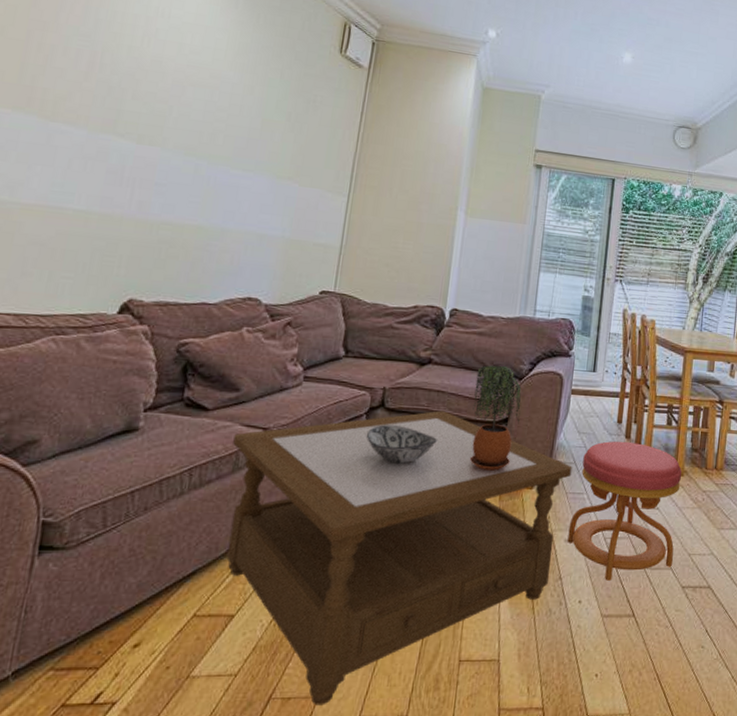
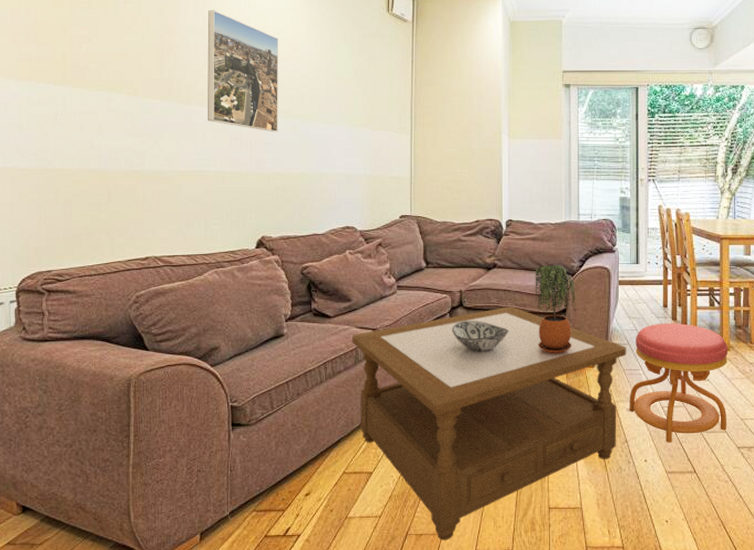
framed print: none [78,11,195,172] -> present [207,10,279,133]

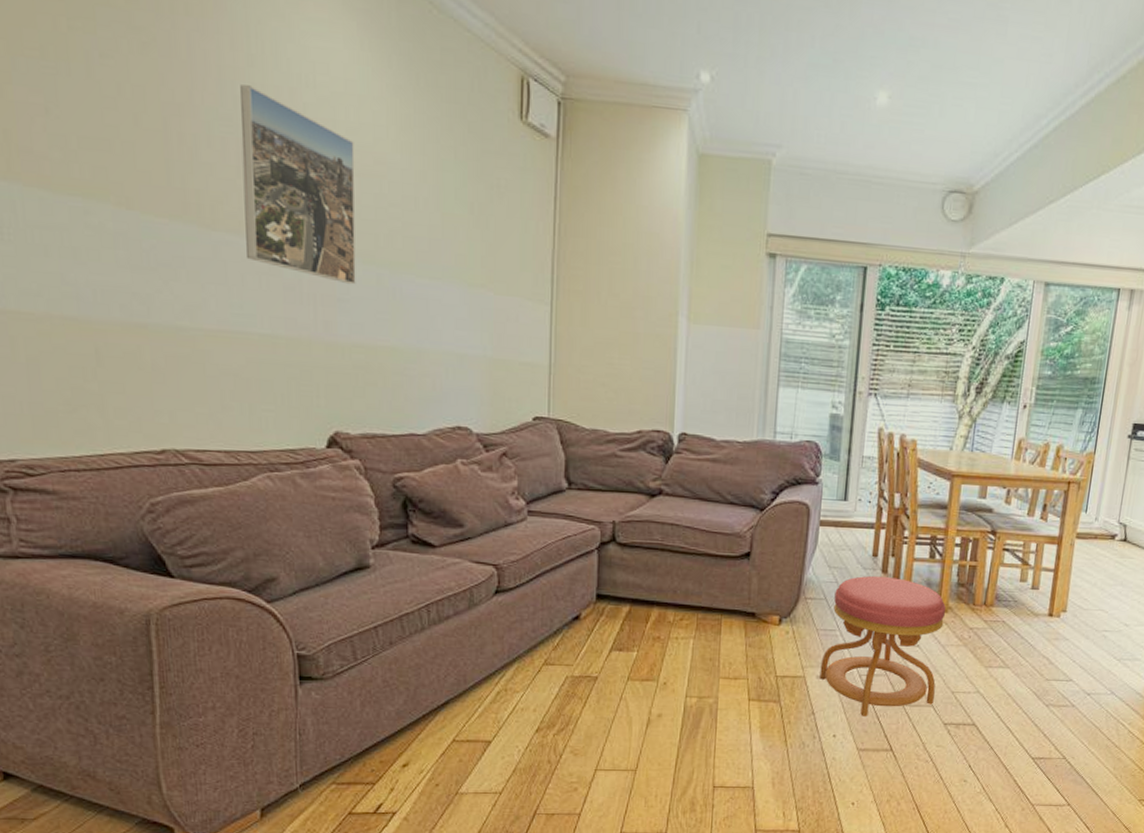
coffee table: present [352,306,627,541] -> none [465,545,823,821]
decorative bowl: present [452,321,509,352] -> none [601,560,675,600]
potted plant: present [535,264,576,354] -> none [711,495,764,607]

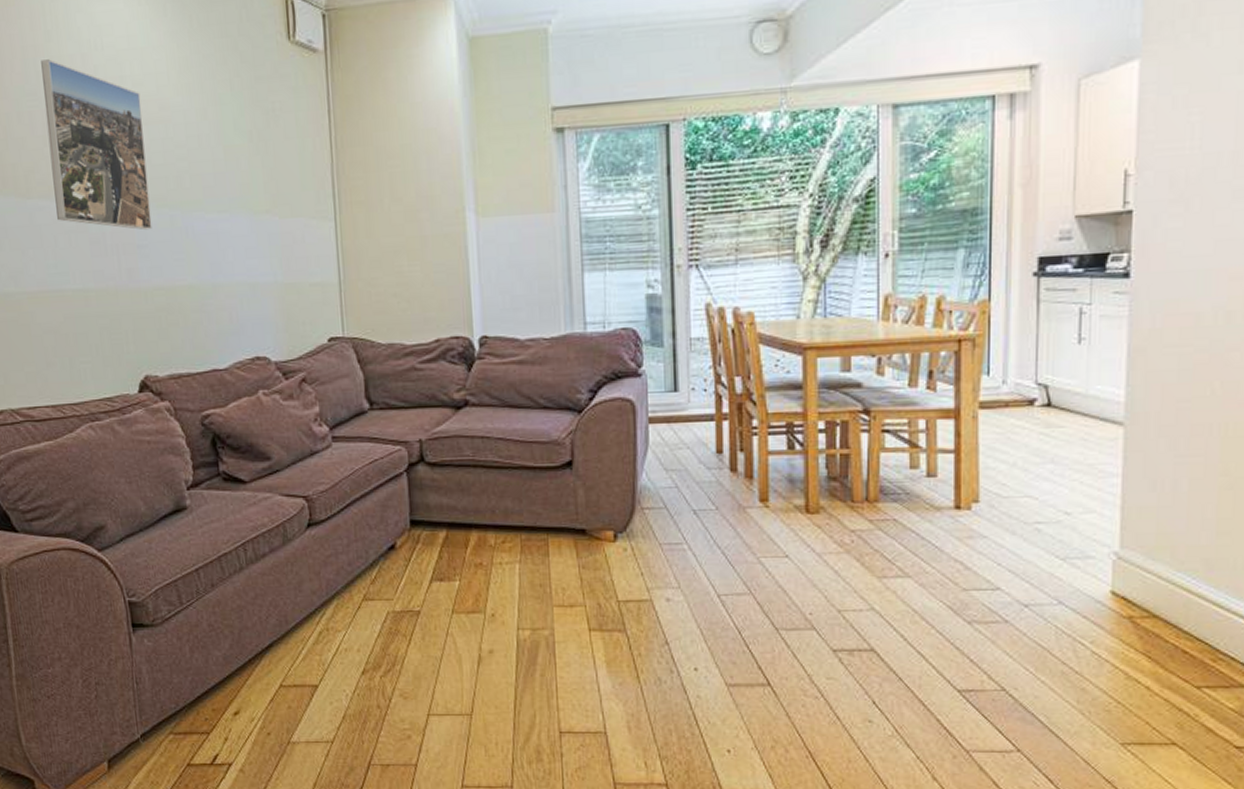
stool: present [819,575,946,716] -> none [669,475,816,645]

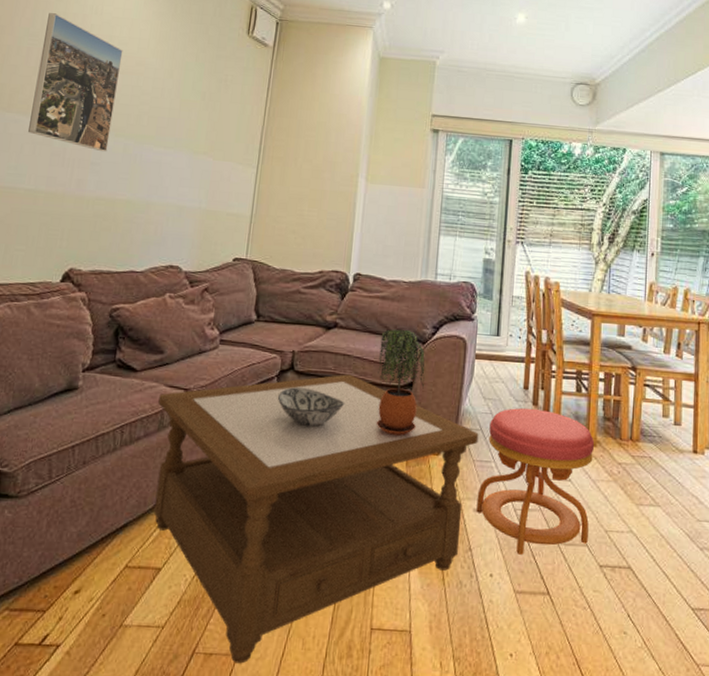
coffee table: none [276,459,664,773] -> present [154,374,479,664]
decorative bowl: none [412,481,491,524] -> present [278,387,344,427]
potted plant: none [524,397,587,524] -> present [376,329,425,436]
stool: none [669,475,816,645] -> present [476,408,594,555]

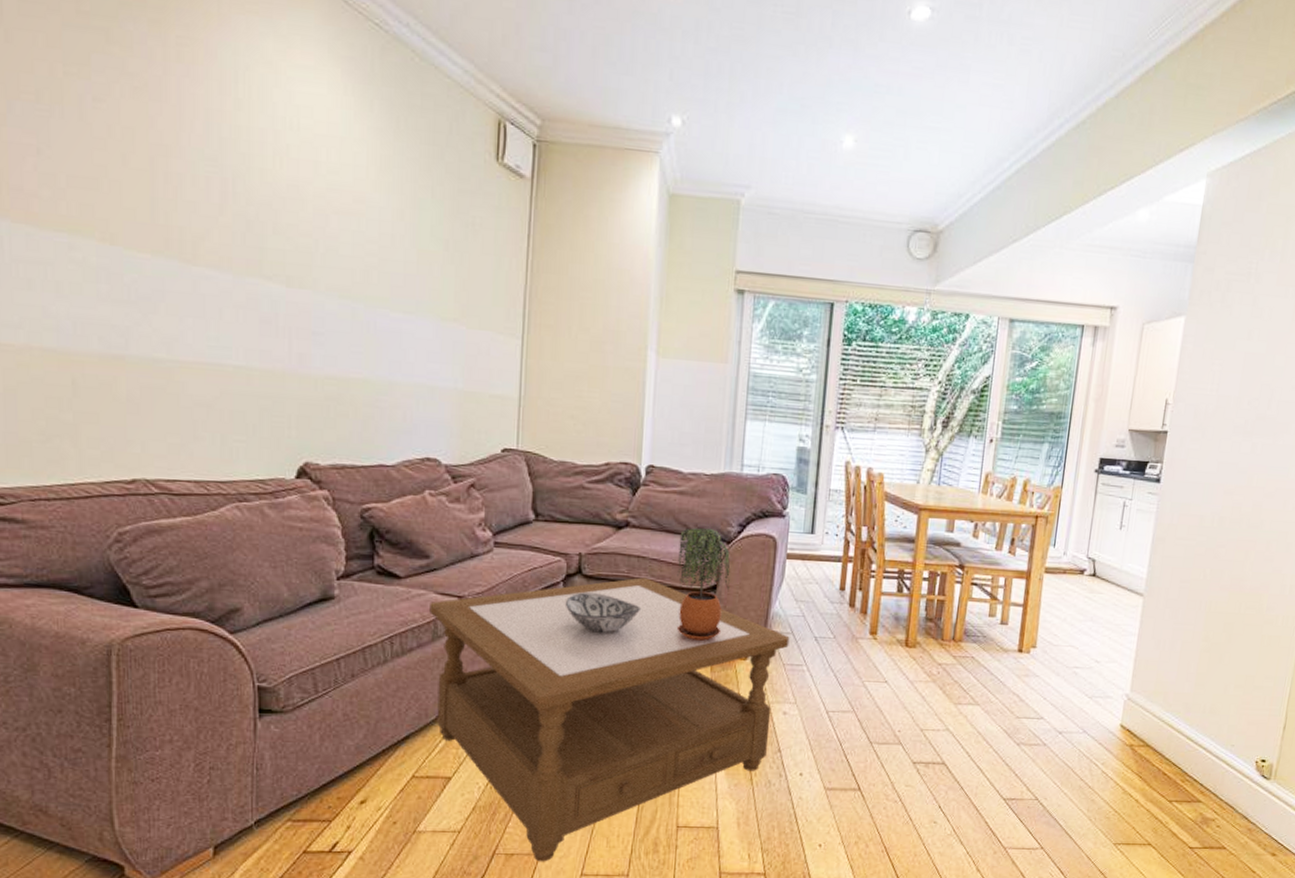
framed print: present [28,13,123,152] -> none [225,127,335,319]
stool: present [476,408,594,555] -> none [786,610,914,754]

